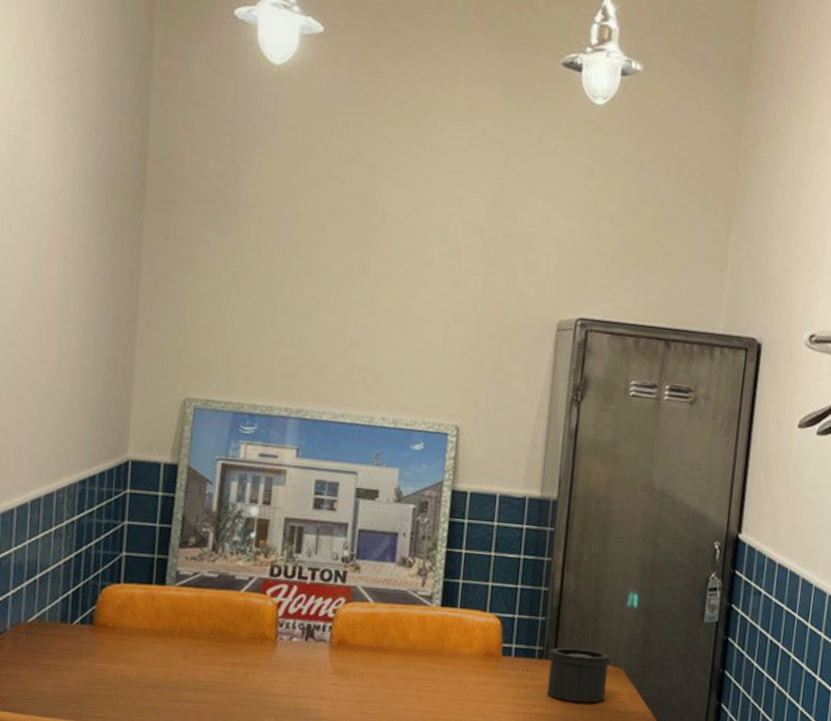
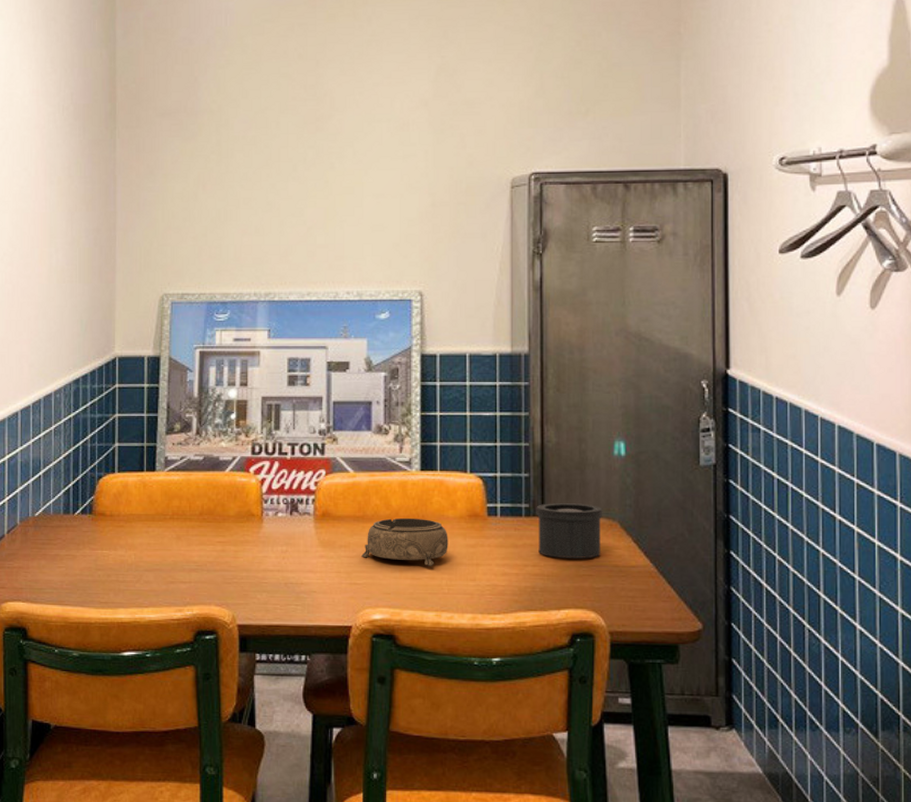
decorative bowl: none [374,651,462,701] -> present [361,517,448,566]

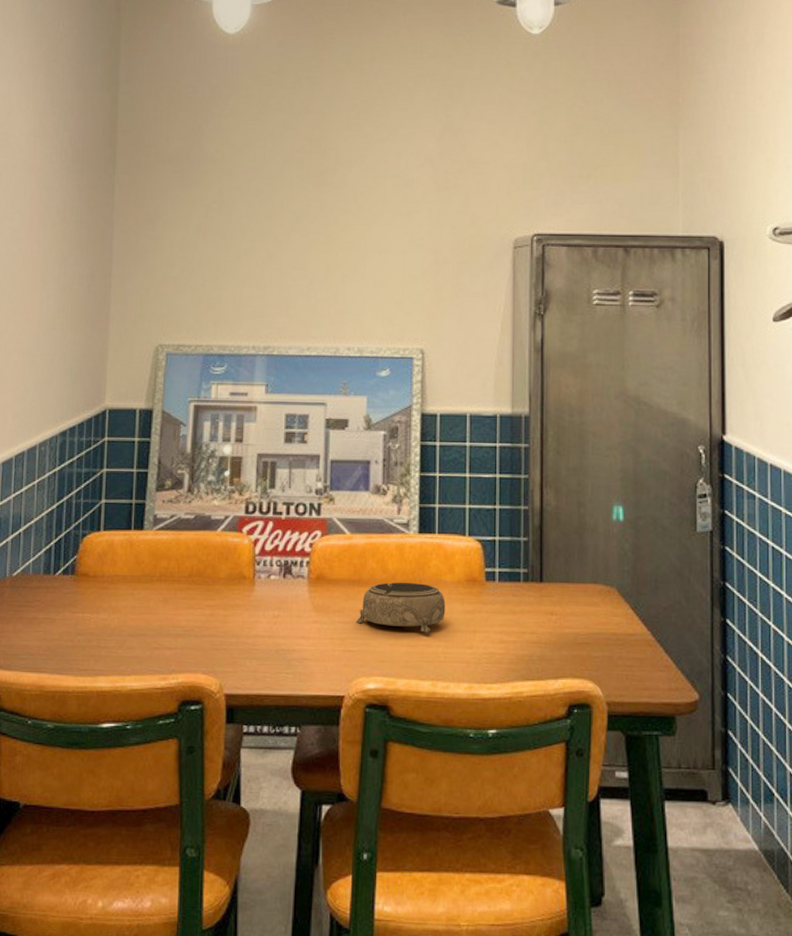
speaker: present [536,503,603,559] -> none [534,568,601,626]

